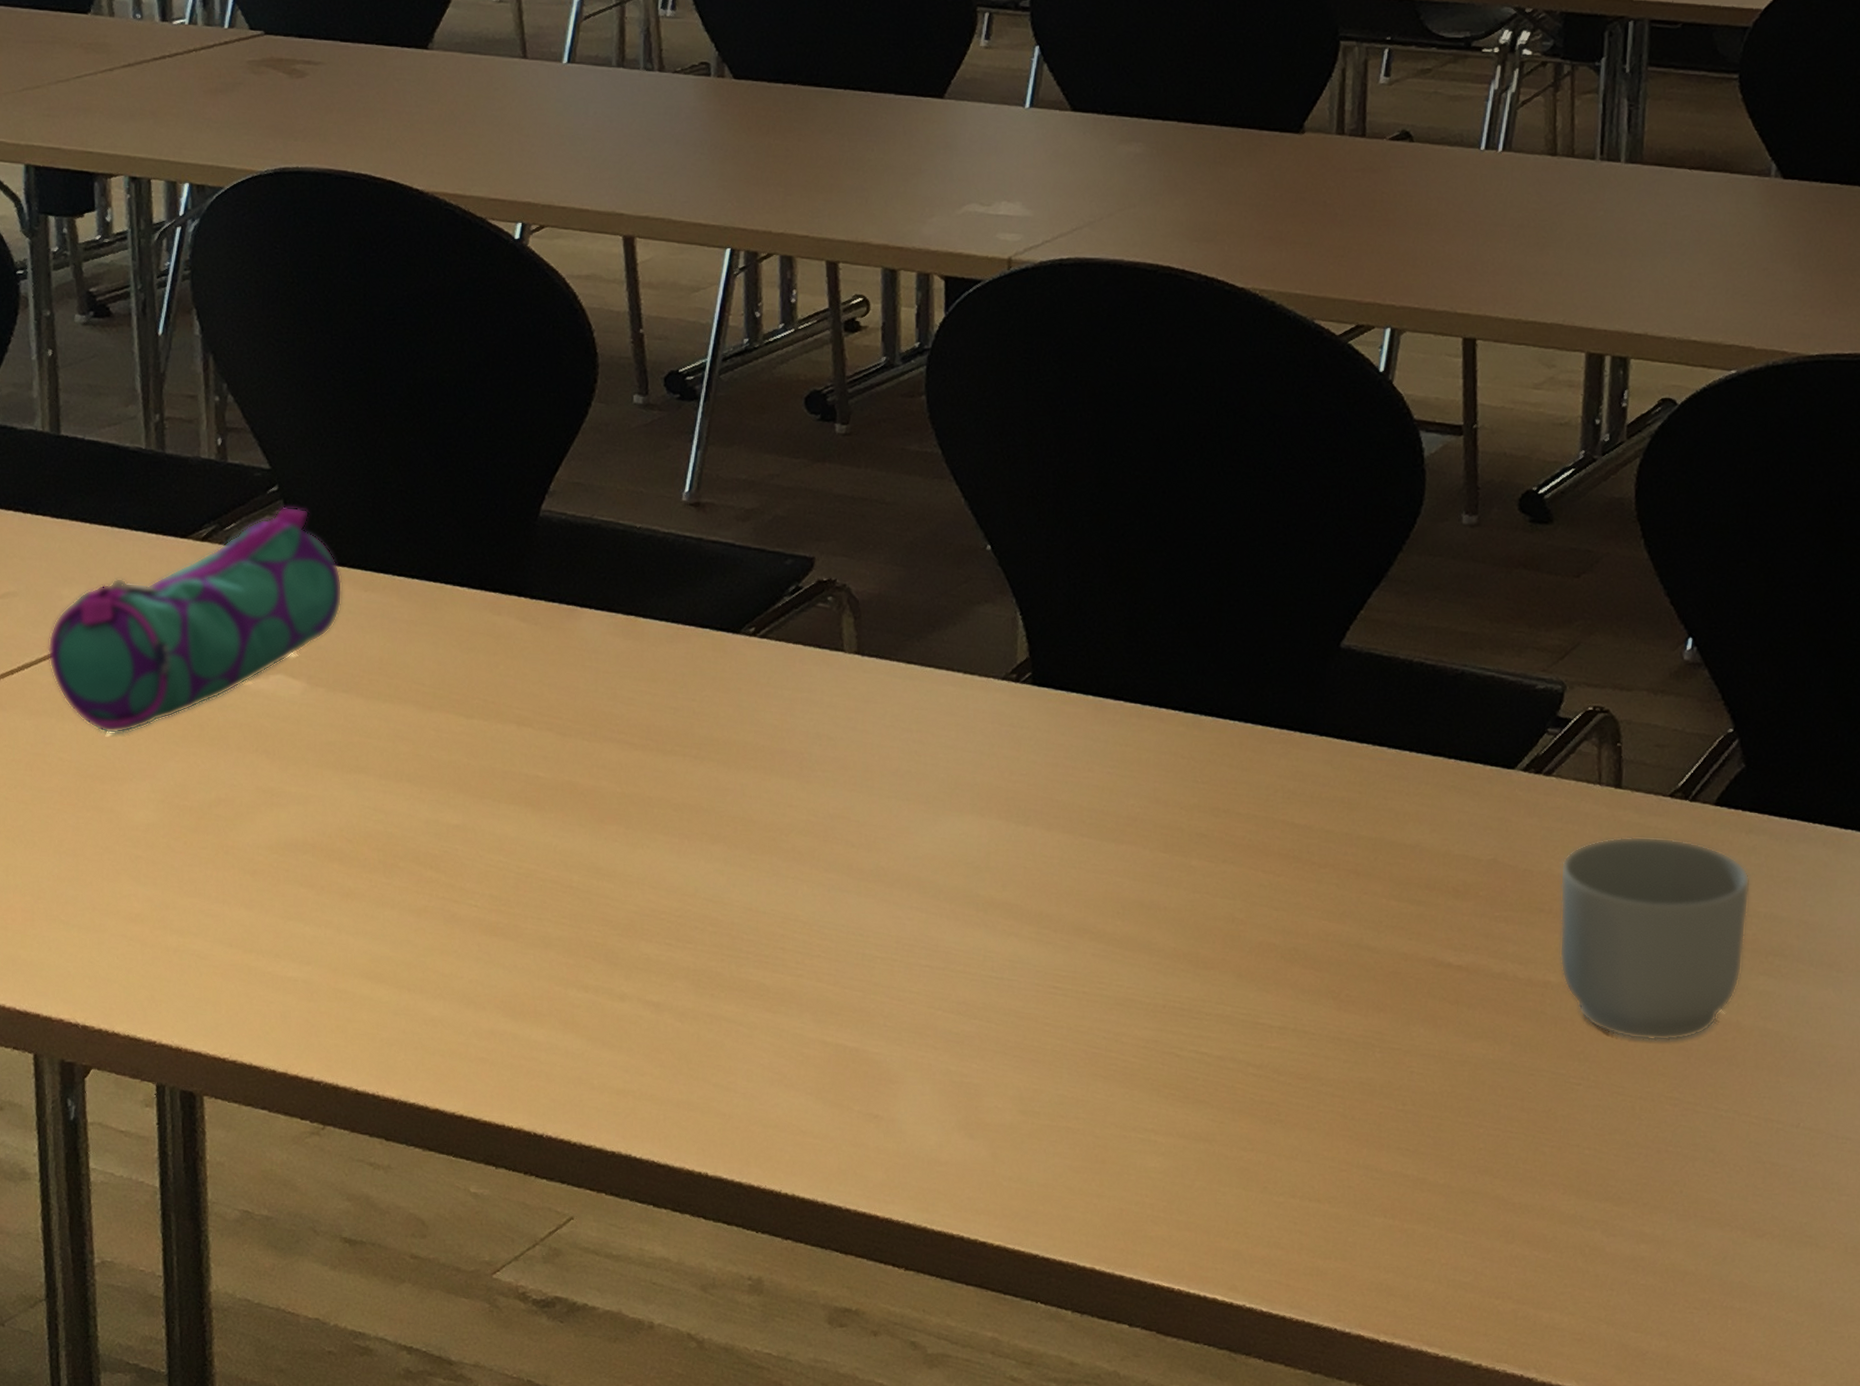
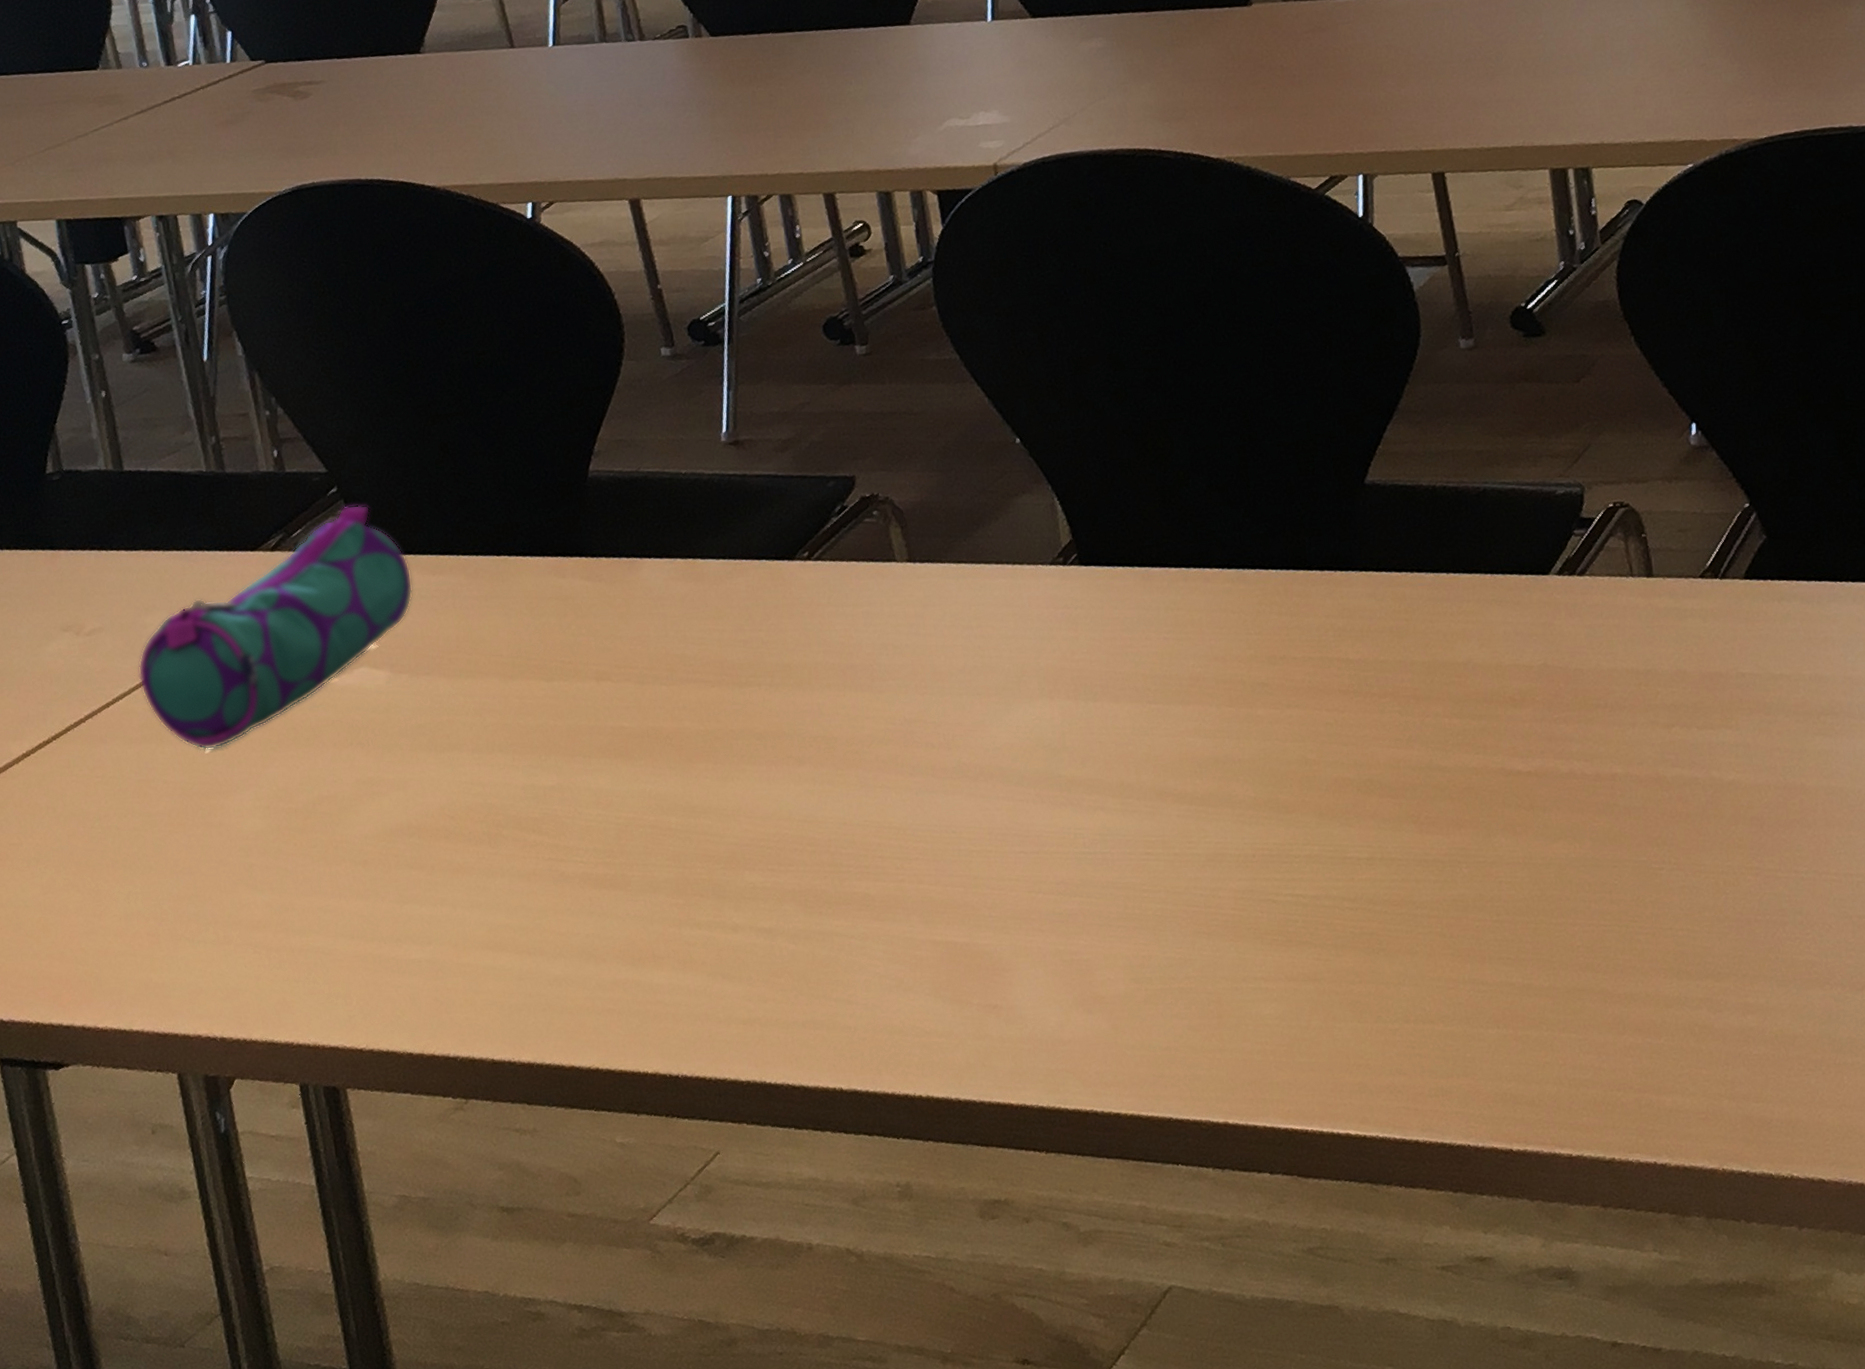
mug: present [1559,836,1750,1041] -> none [1608,617,1798,817]

